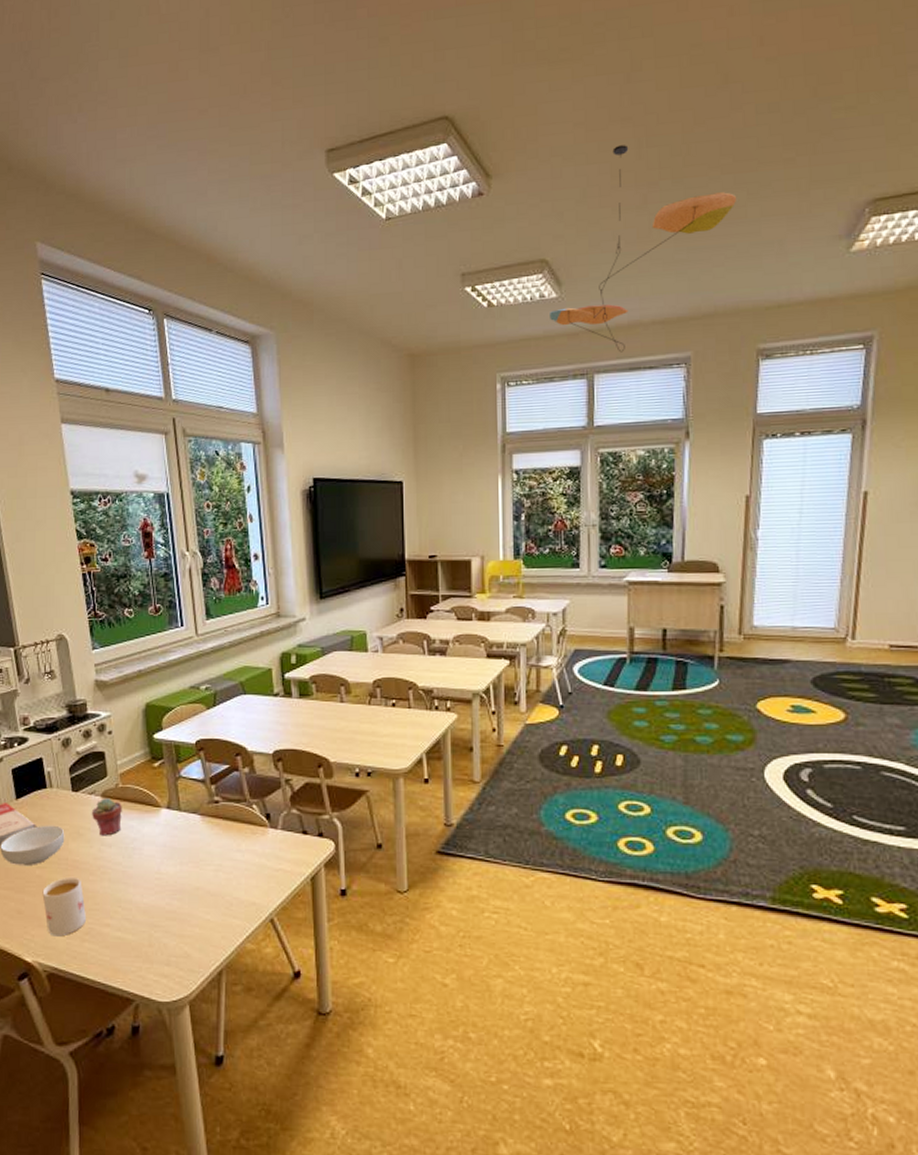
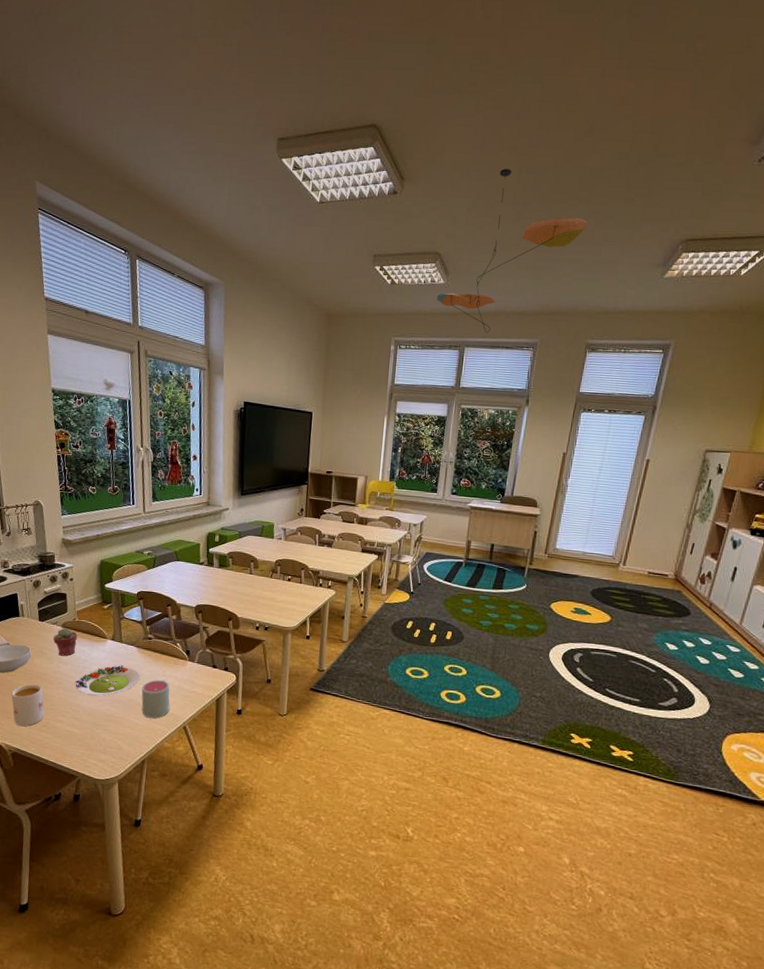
salad plate: none [123,840,208,886] -> present [75,664,141,696]
mug: none [211,856,250,911] -> present [141,679,170,718]

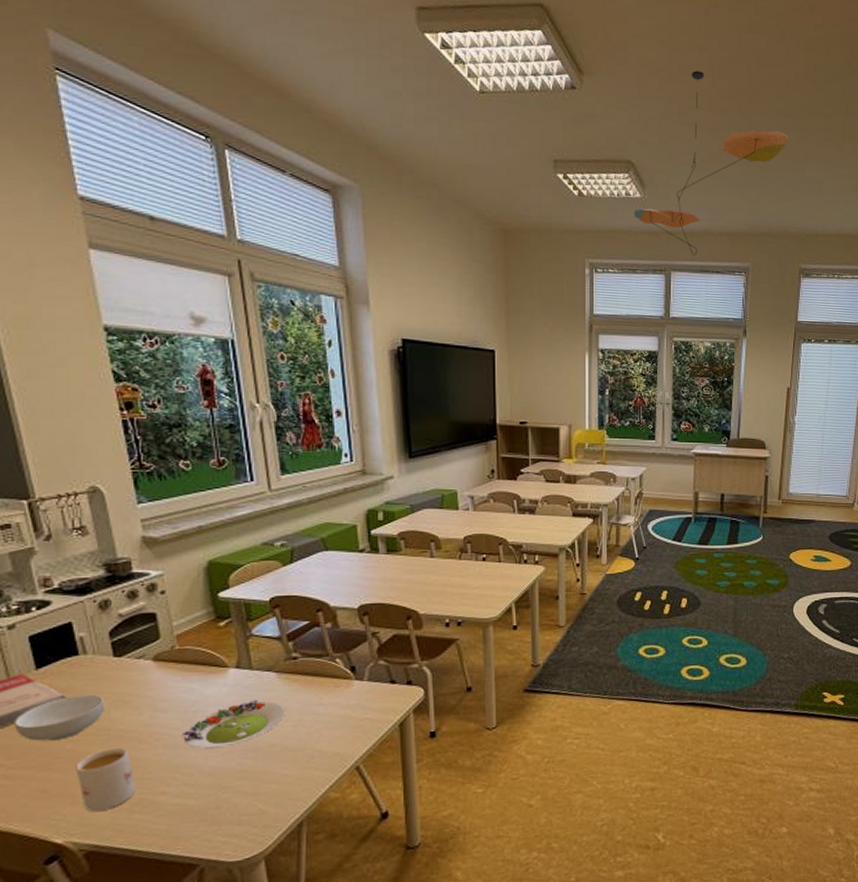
potted succulent: present [53,628,77,656] -> none [139,661,180,702]
mug: present [141,679,170,718] -> none [288,710,334,764]

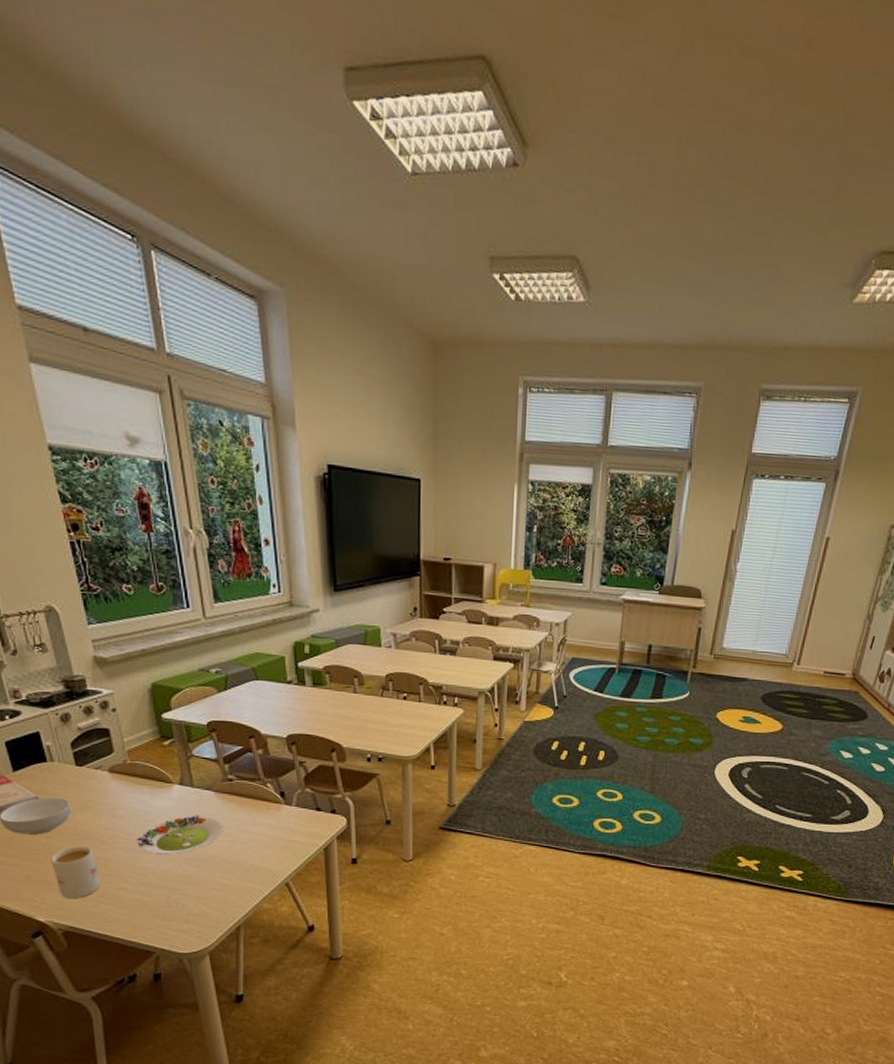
ceiling mobile: present [634,71,789,256] -> none [576,137,764,373]

